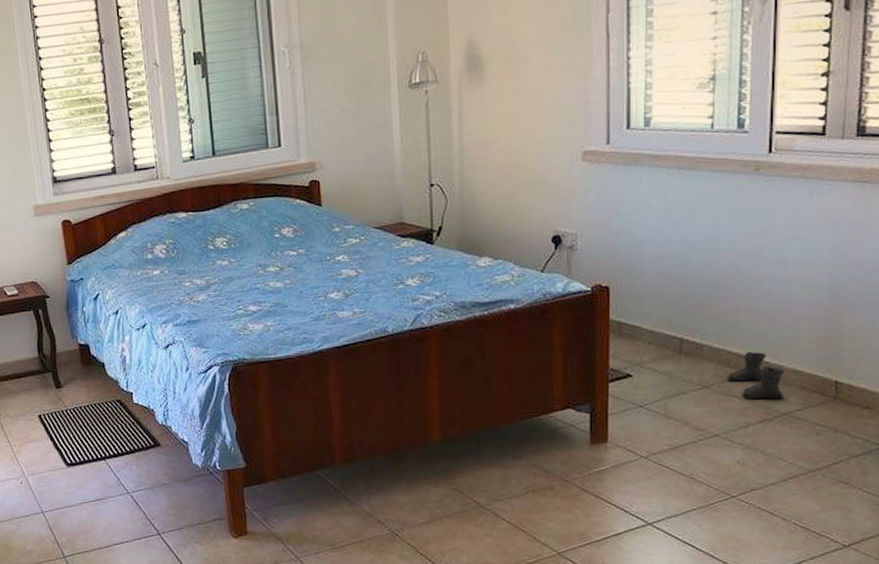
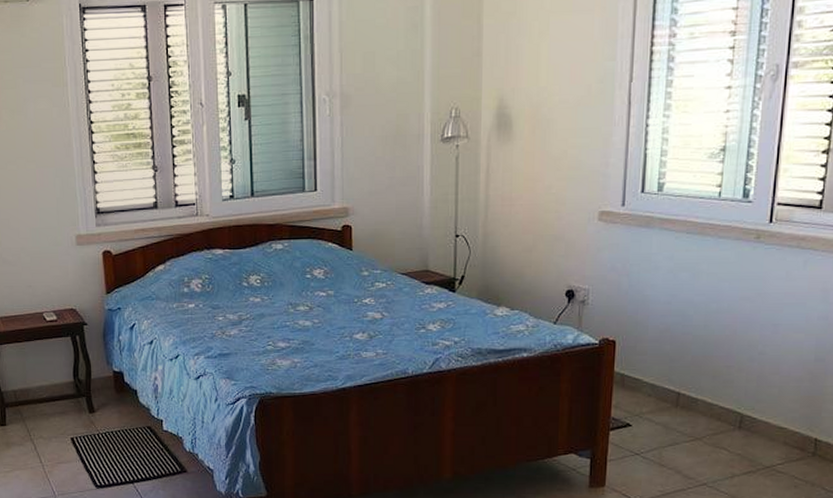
boots: present [727,351,785,399] -> none [717,407,770,453]

